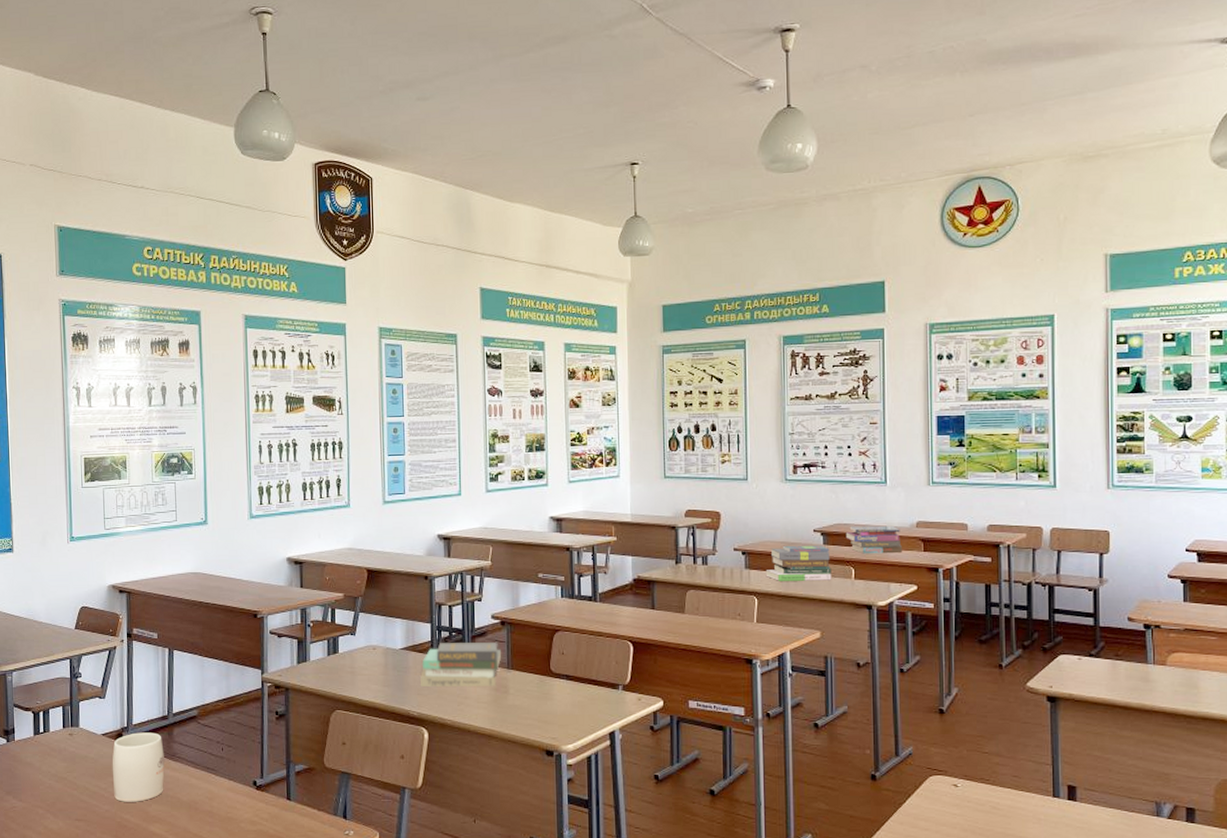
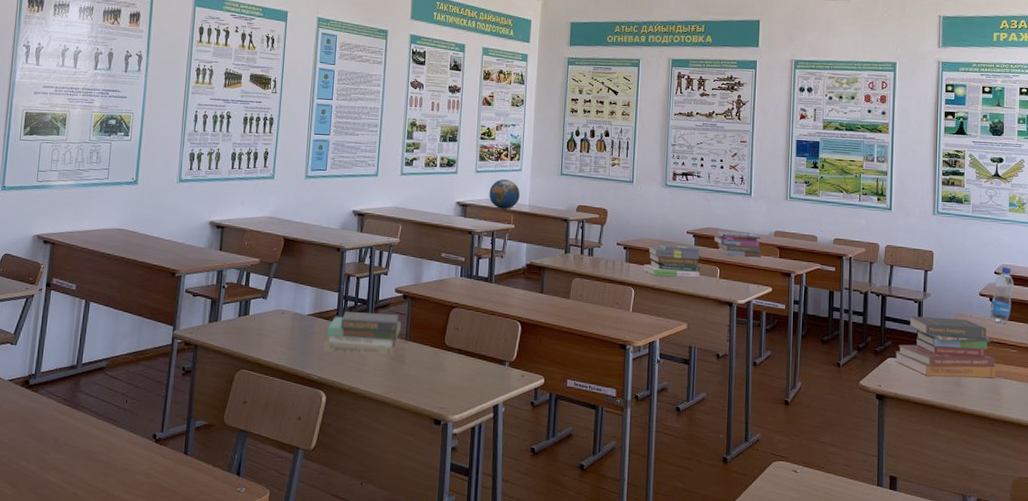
mug: present [112,732,165,802] -> none [13,380,69,449]
globe: none [585,487,620,520] -> present [489,179,520,209]
books: none [1068,605,1191,673] -> present [895,316,996,379]
bottle: none [1182,542,1211,608] -> present [990,266,1014,324]

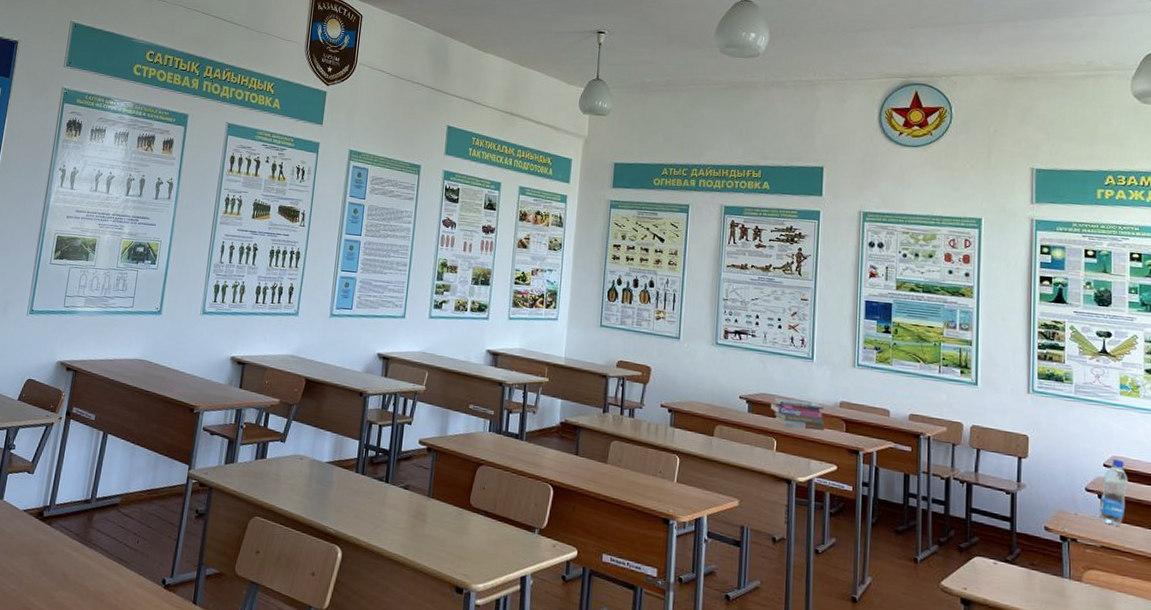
books: present [322,312,402,356] -> none [340,461,425,513]
globe: present [489,179,520,209] -> none [522,327,556,361]
books: present [643,243,700,278] -> none [689,408,754,449]
books: present [895,316,996,379] -> none [984,509,1107,591]

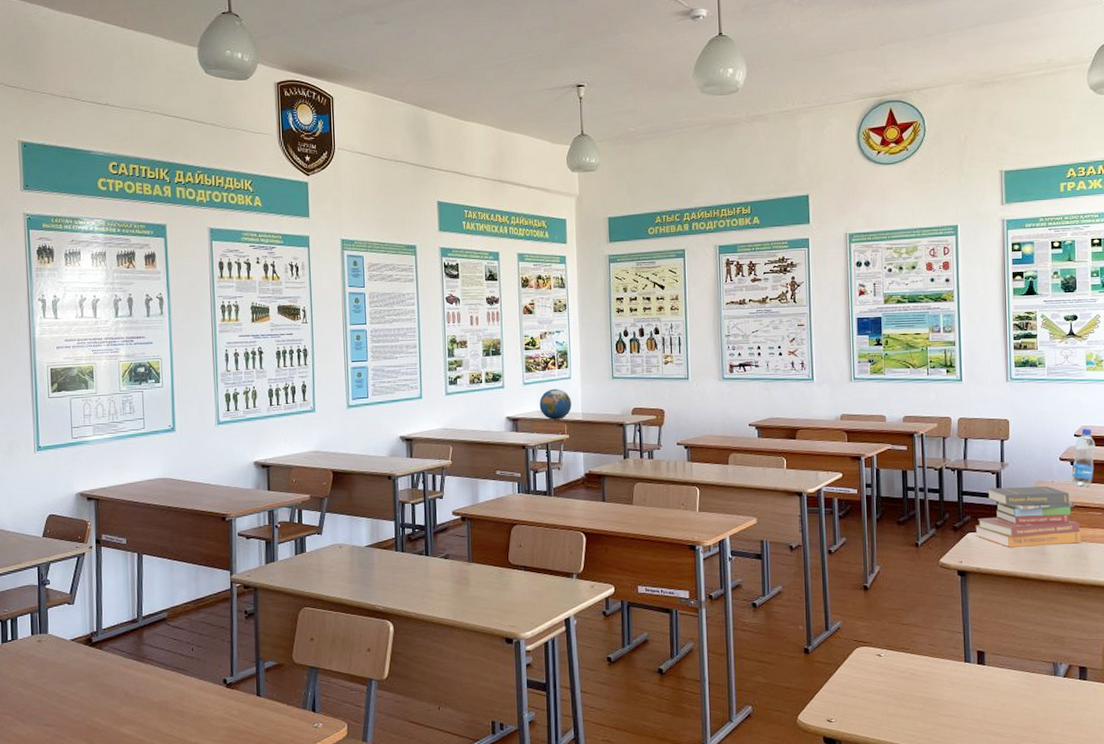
globe: none [522,327,556,361] -> present [539,388,572,420]
books: present [770,397,824,431] -> none [777,419,828,446]
books: none [984,509,1107,591] -> present [975,486,1081,548]

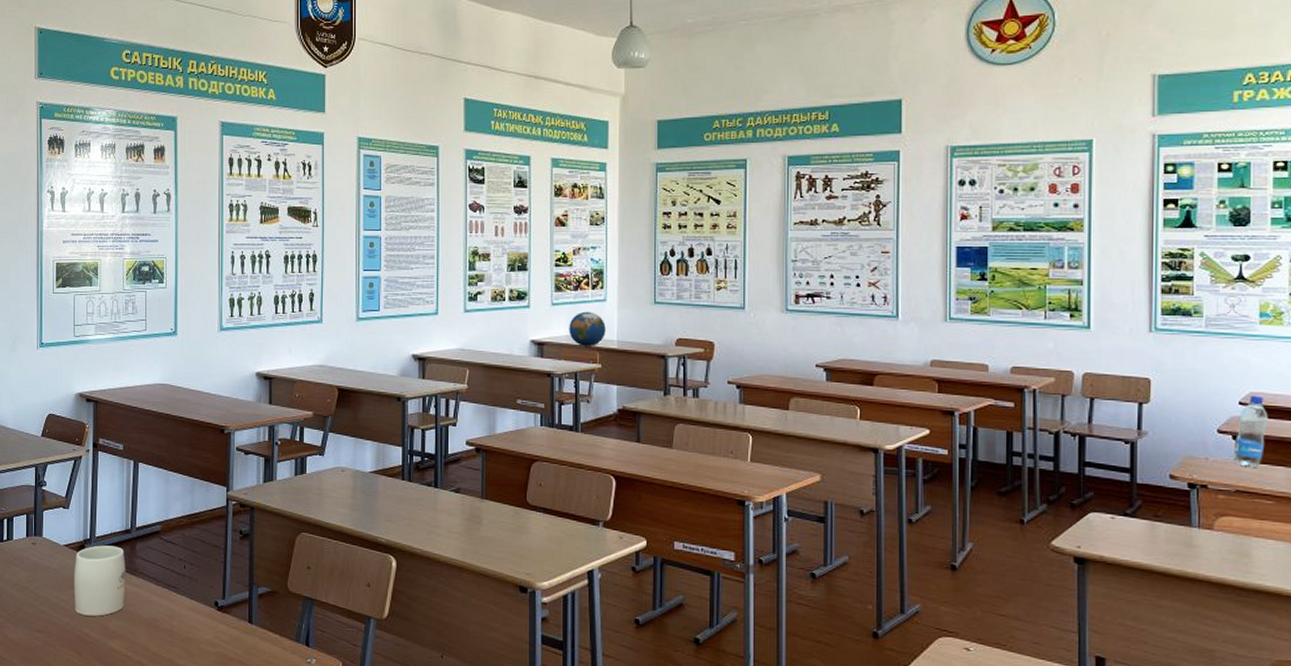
mug: none [81,636,135,706] -> present [73,545,126,617]
books: present [975,486,1081,548] -> none [1100,460,1243,537]

